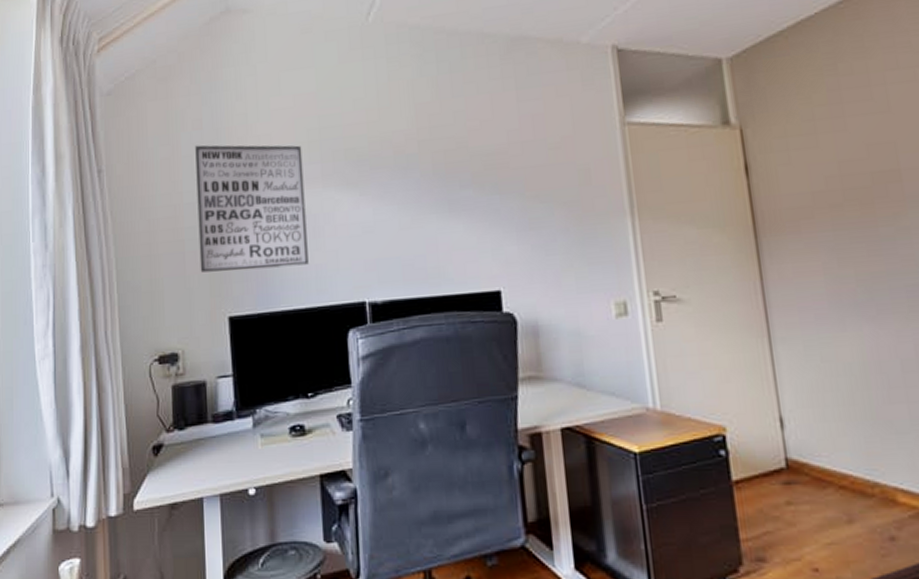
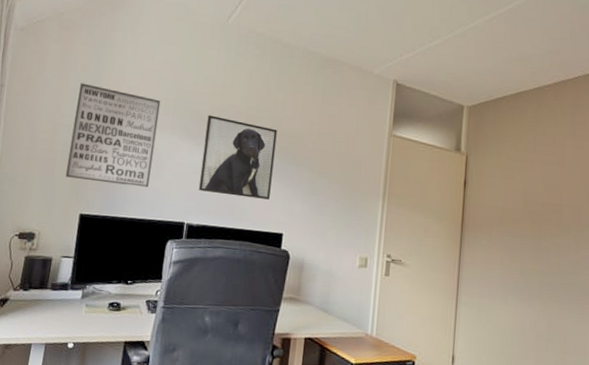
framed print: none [367,150,473,255] -> present [198,115,278,200]

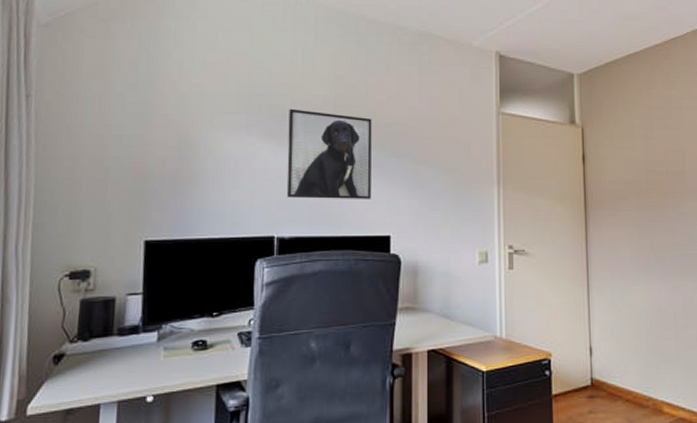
wall art: present [65,83,161,187] -> none [121,84,231,200]

